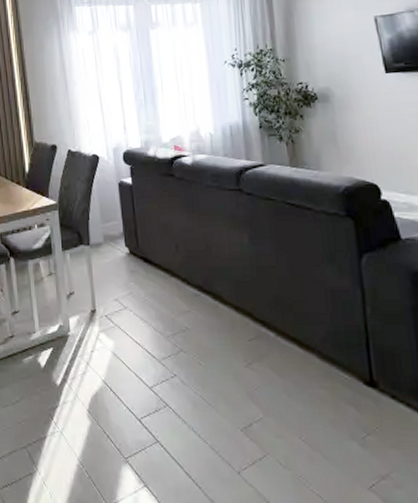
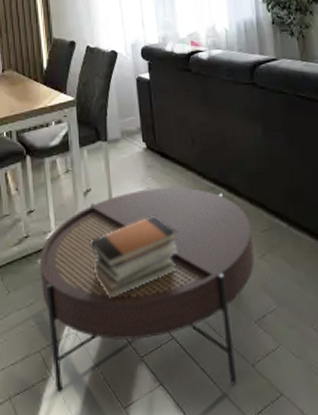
coffee table: none [25,293,241,491] -> present [40,187,255,393]
book stack: none [74,319,162,400] -> present [91,214,178,298]

